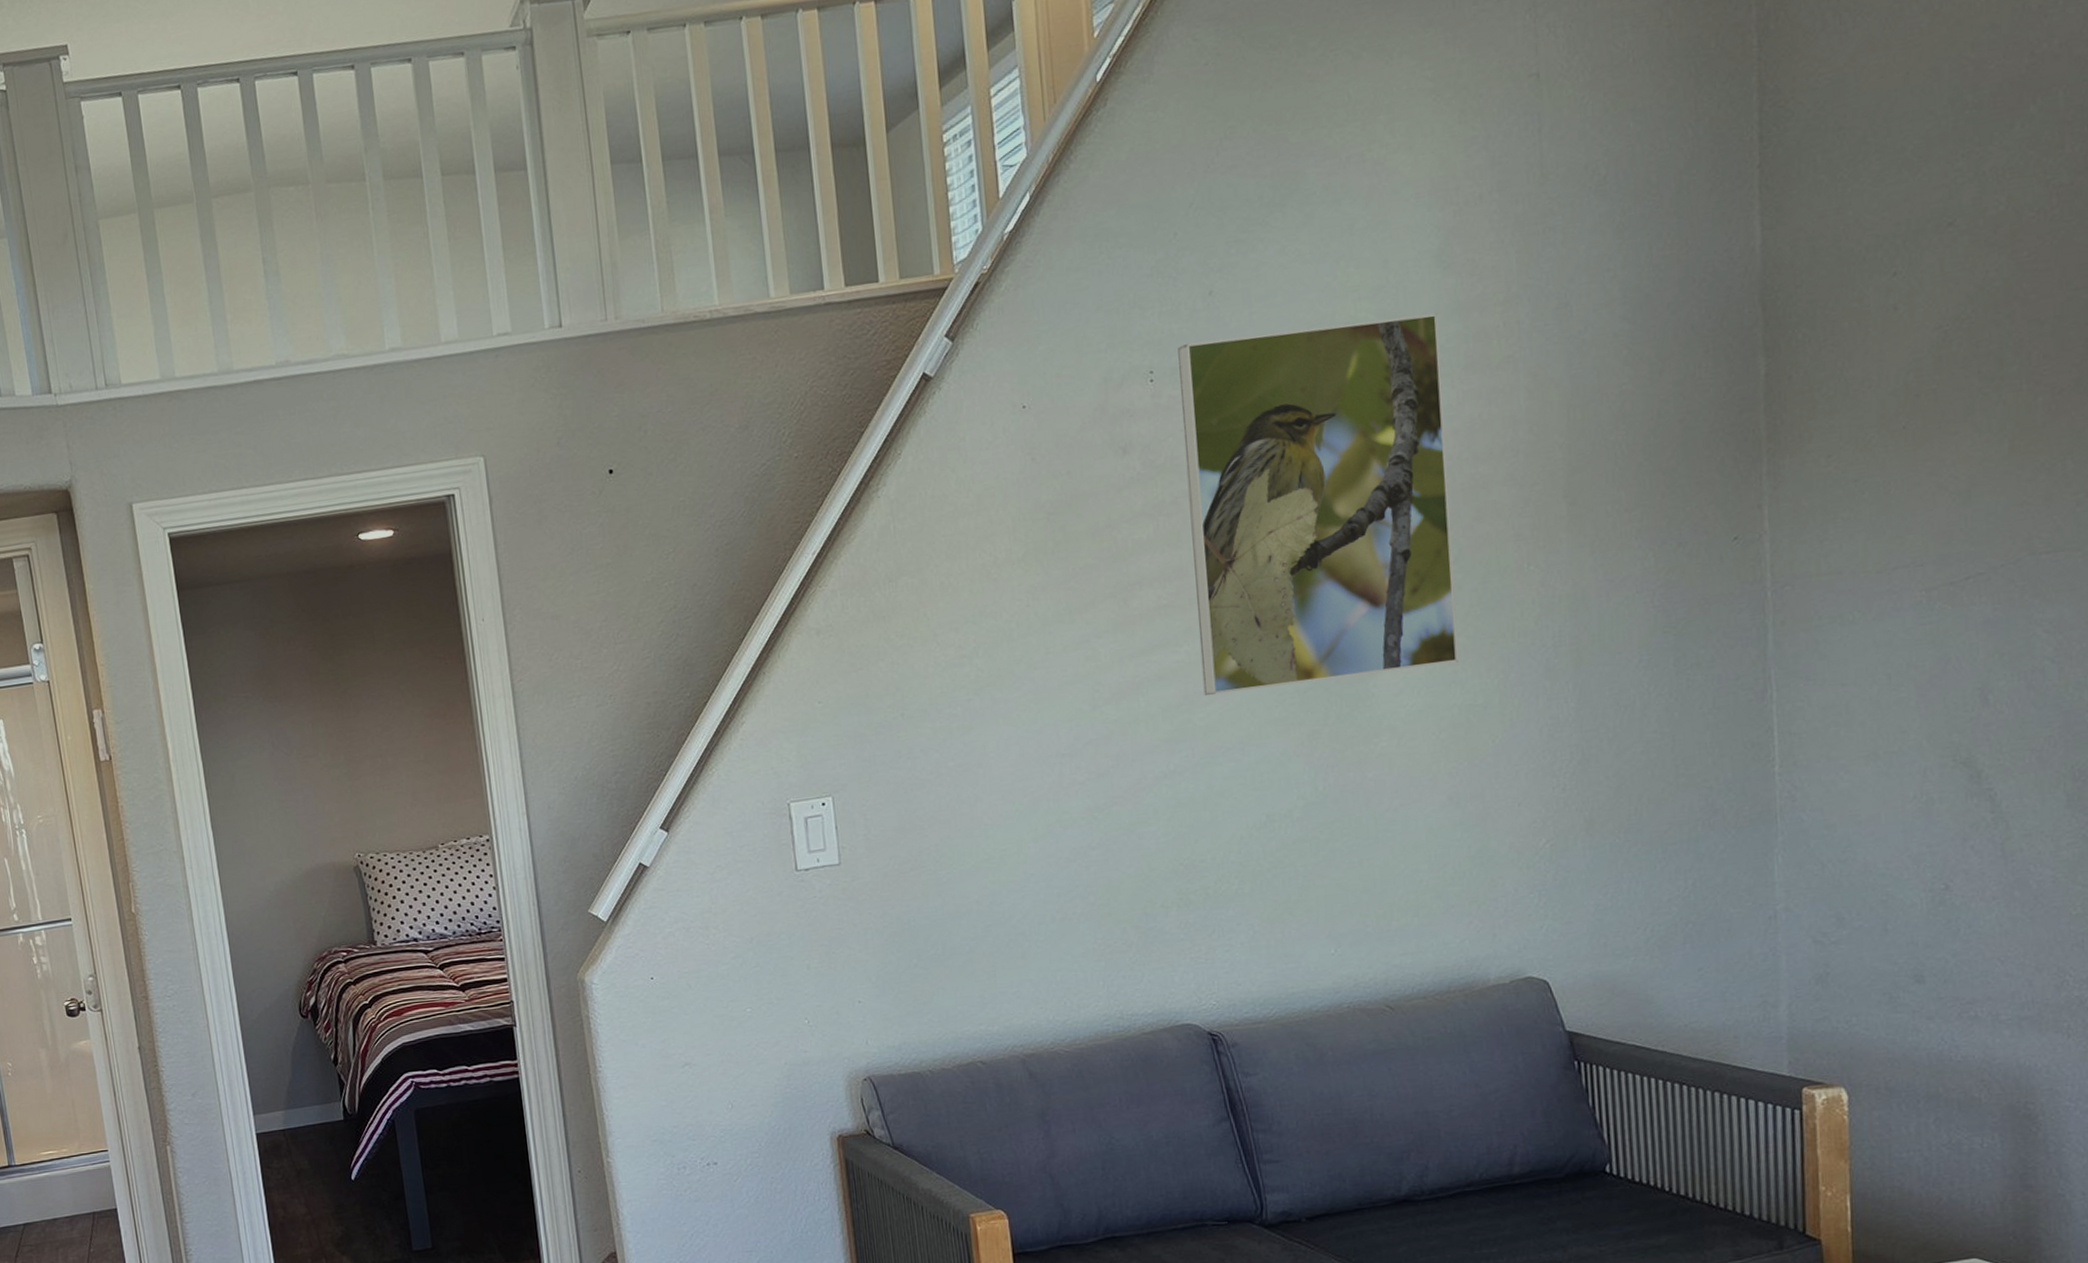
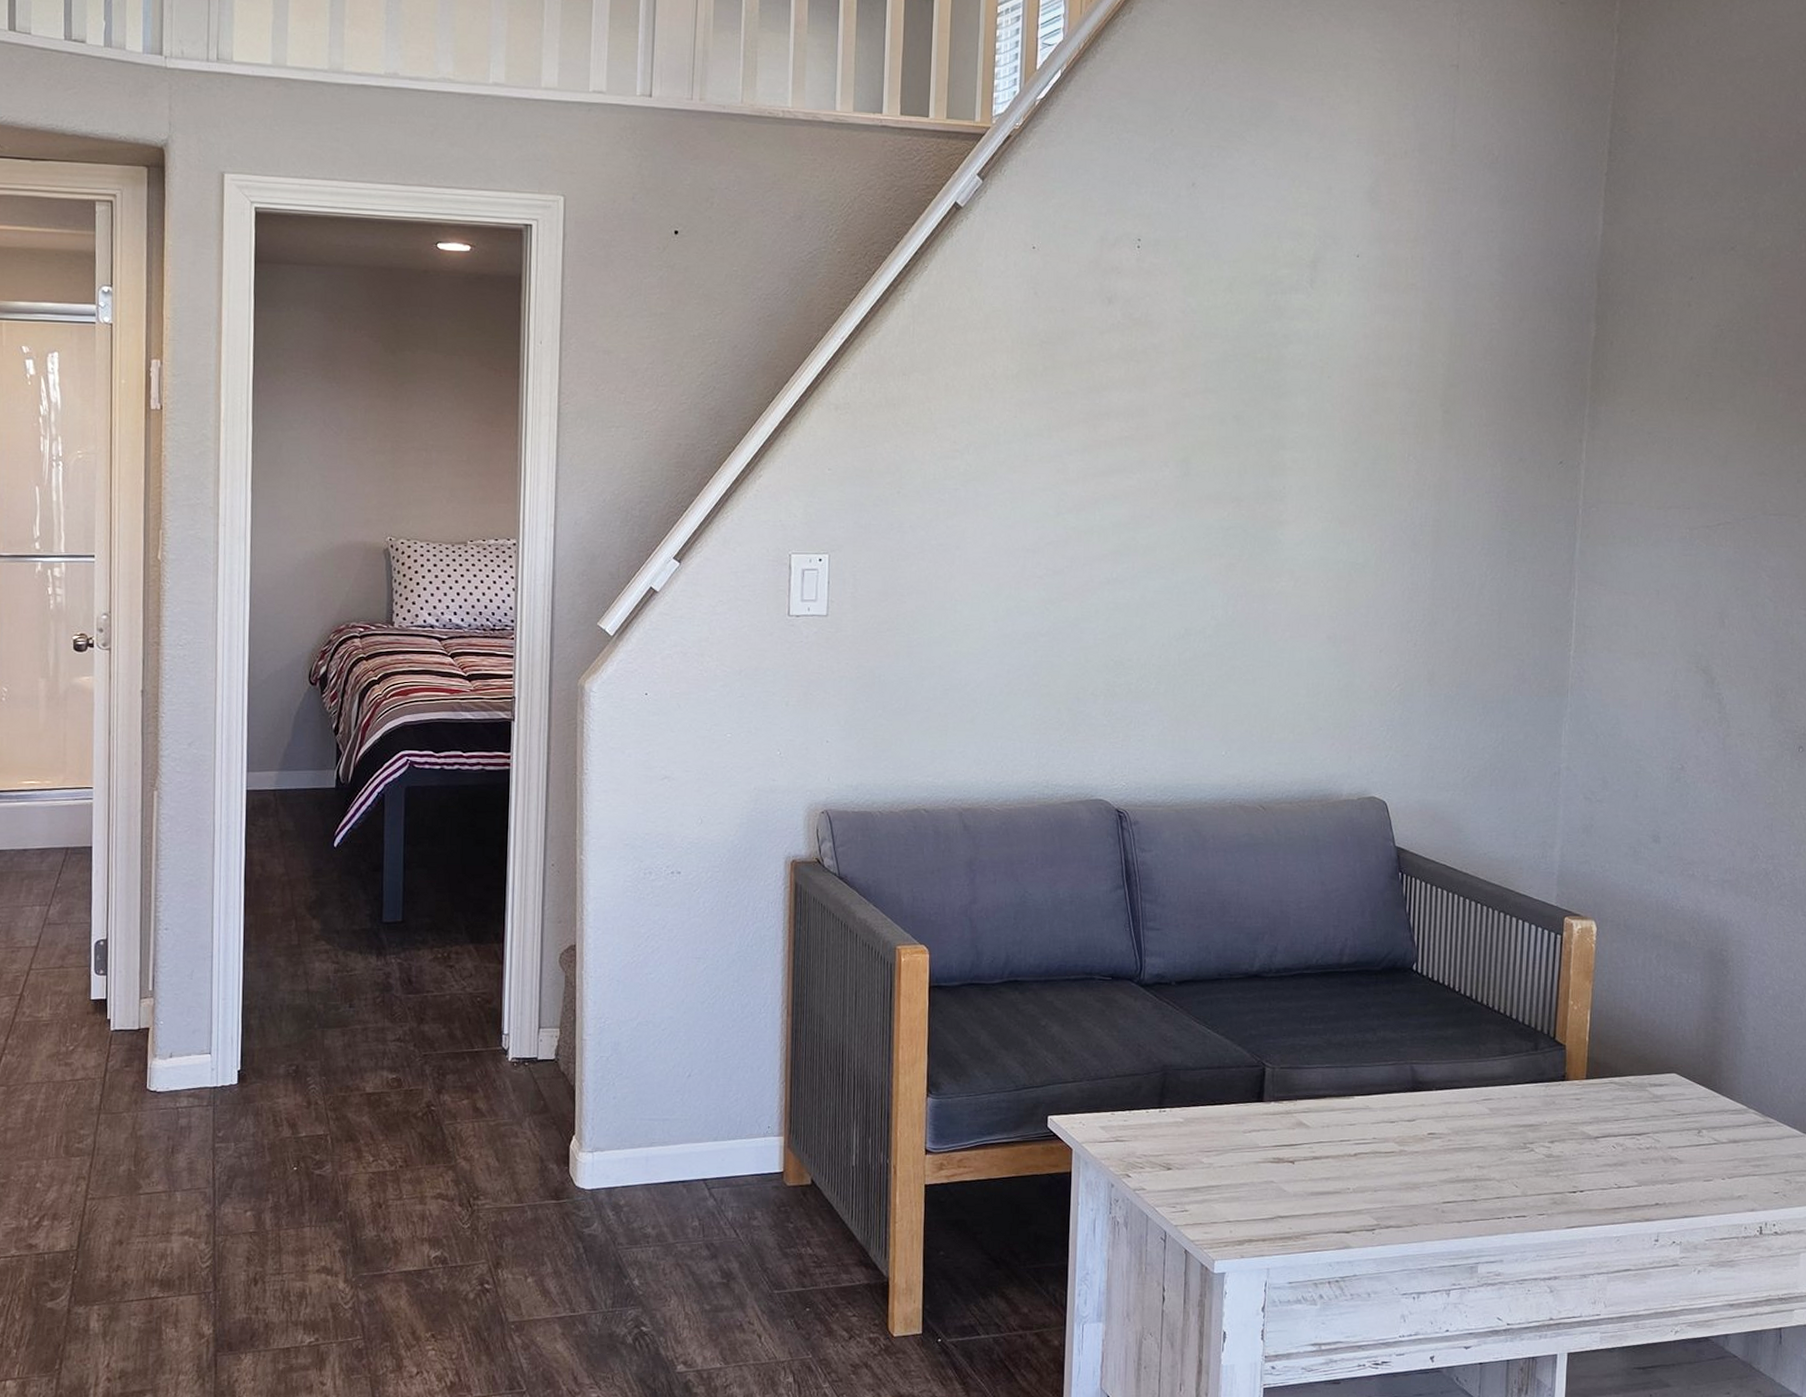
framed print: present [1178,313,1459,696] -> none [1148,222,1363,525]

